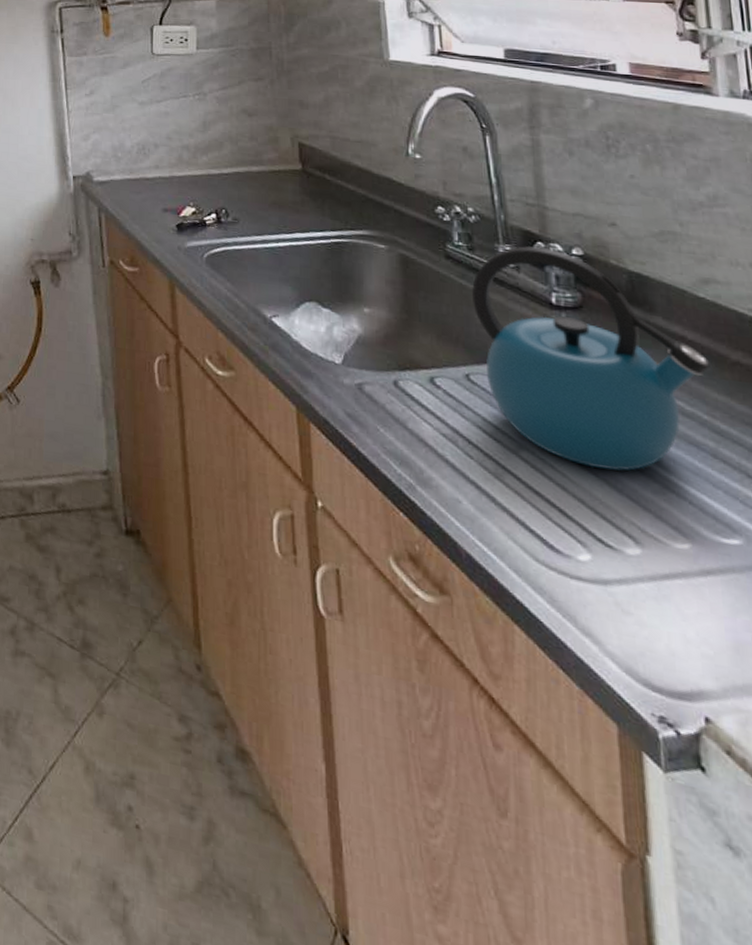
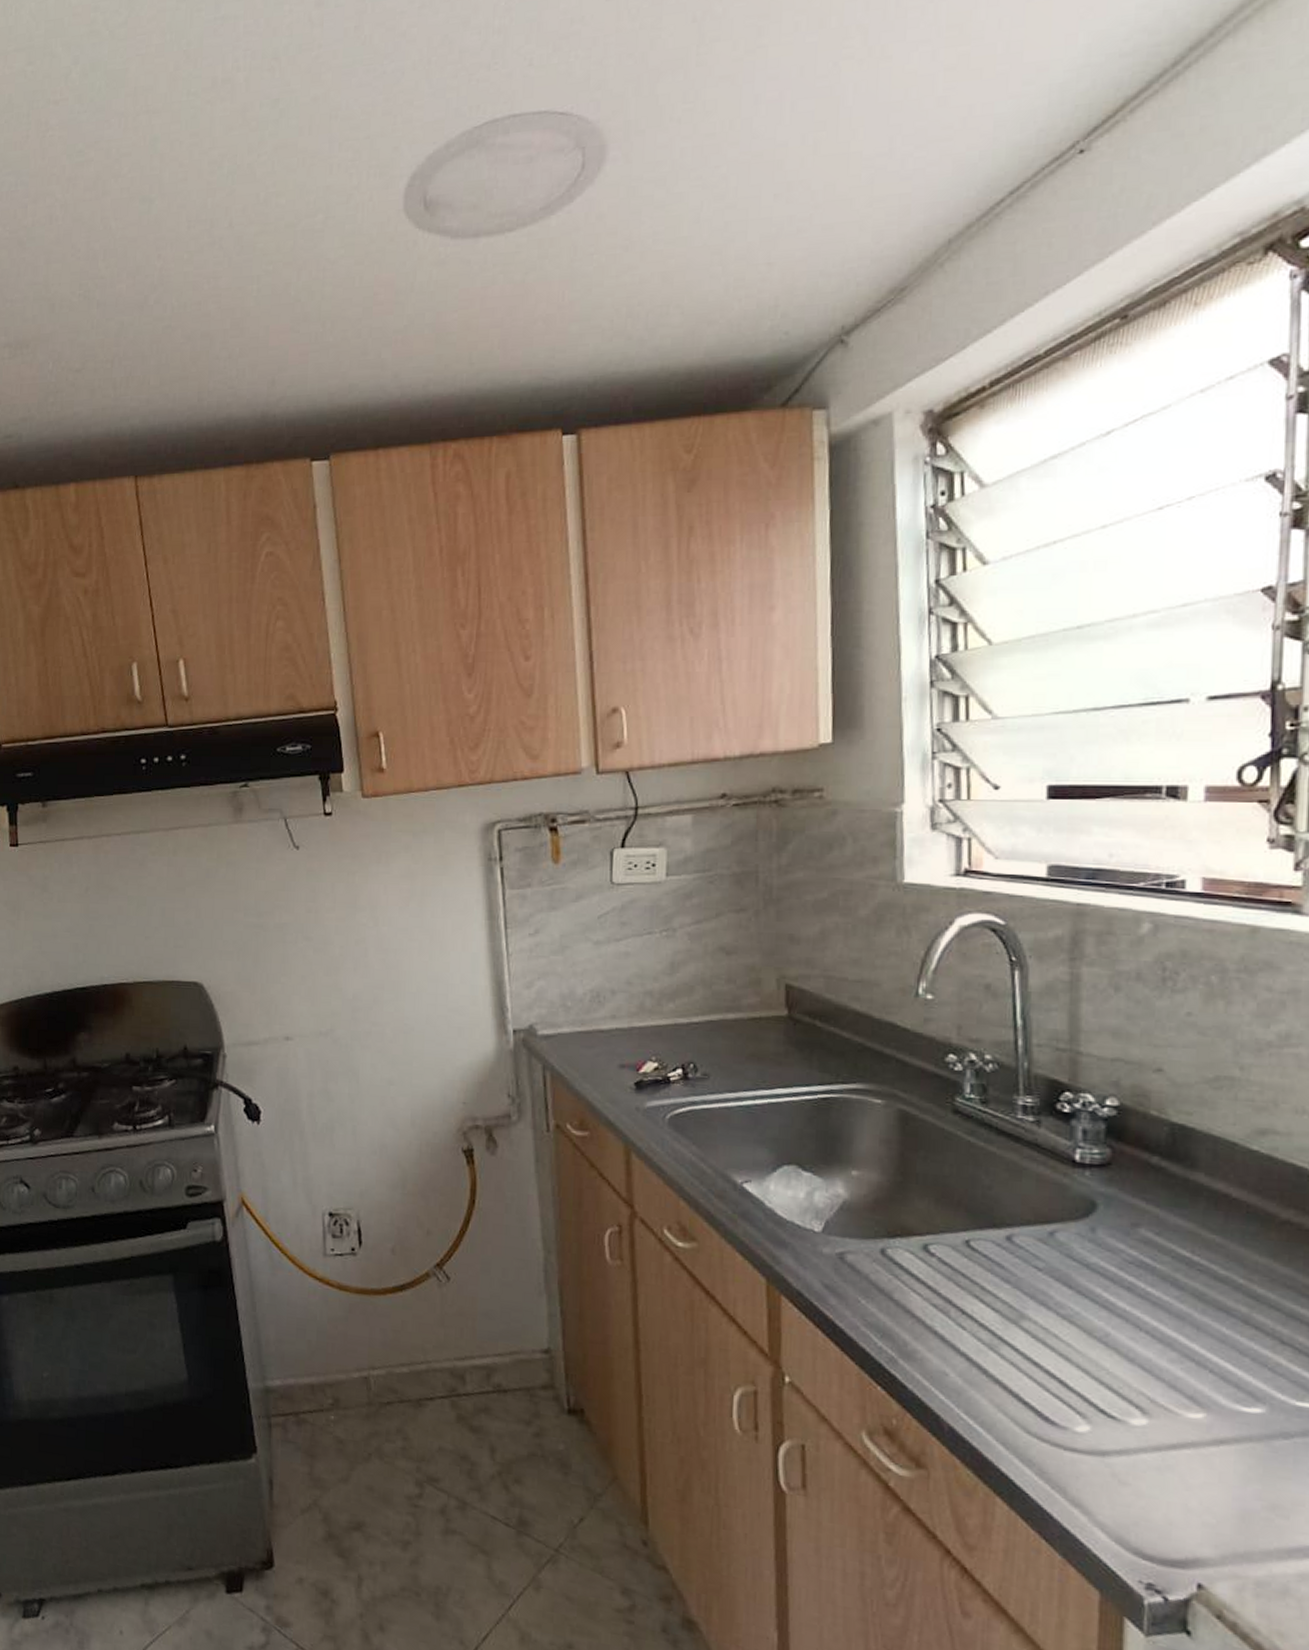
kettle: present [472,246,712,471] -> none [981,1097,1257,1340]

